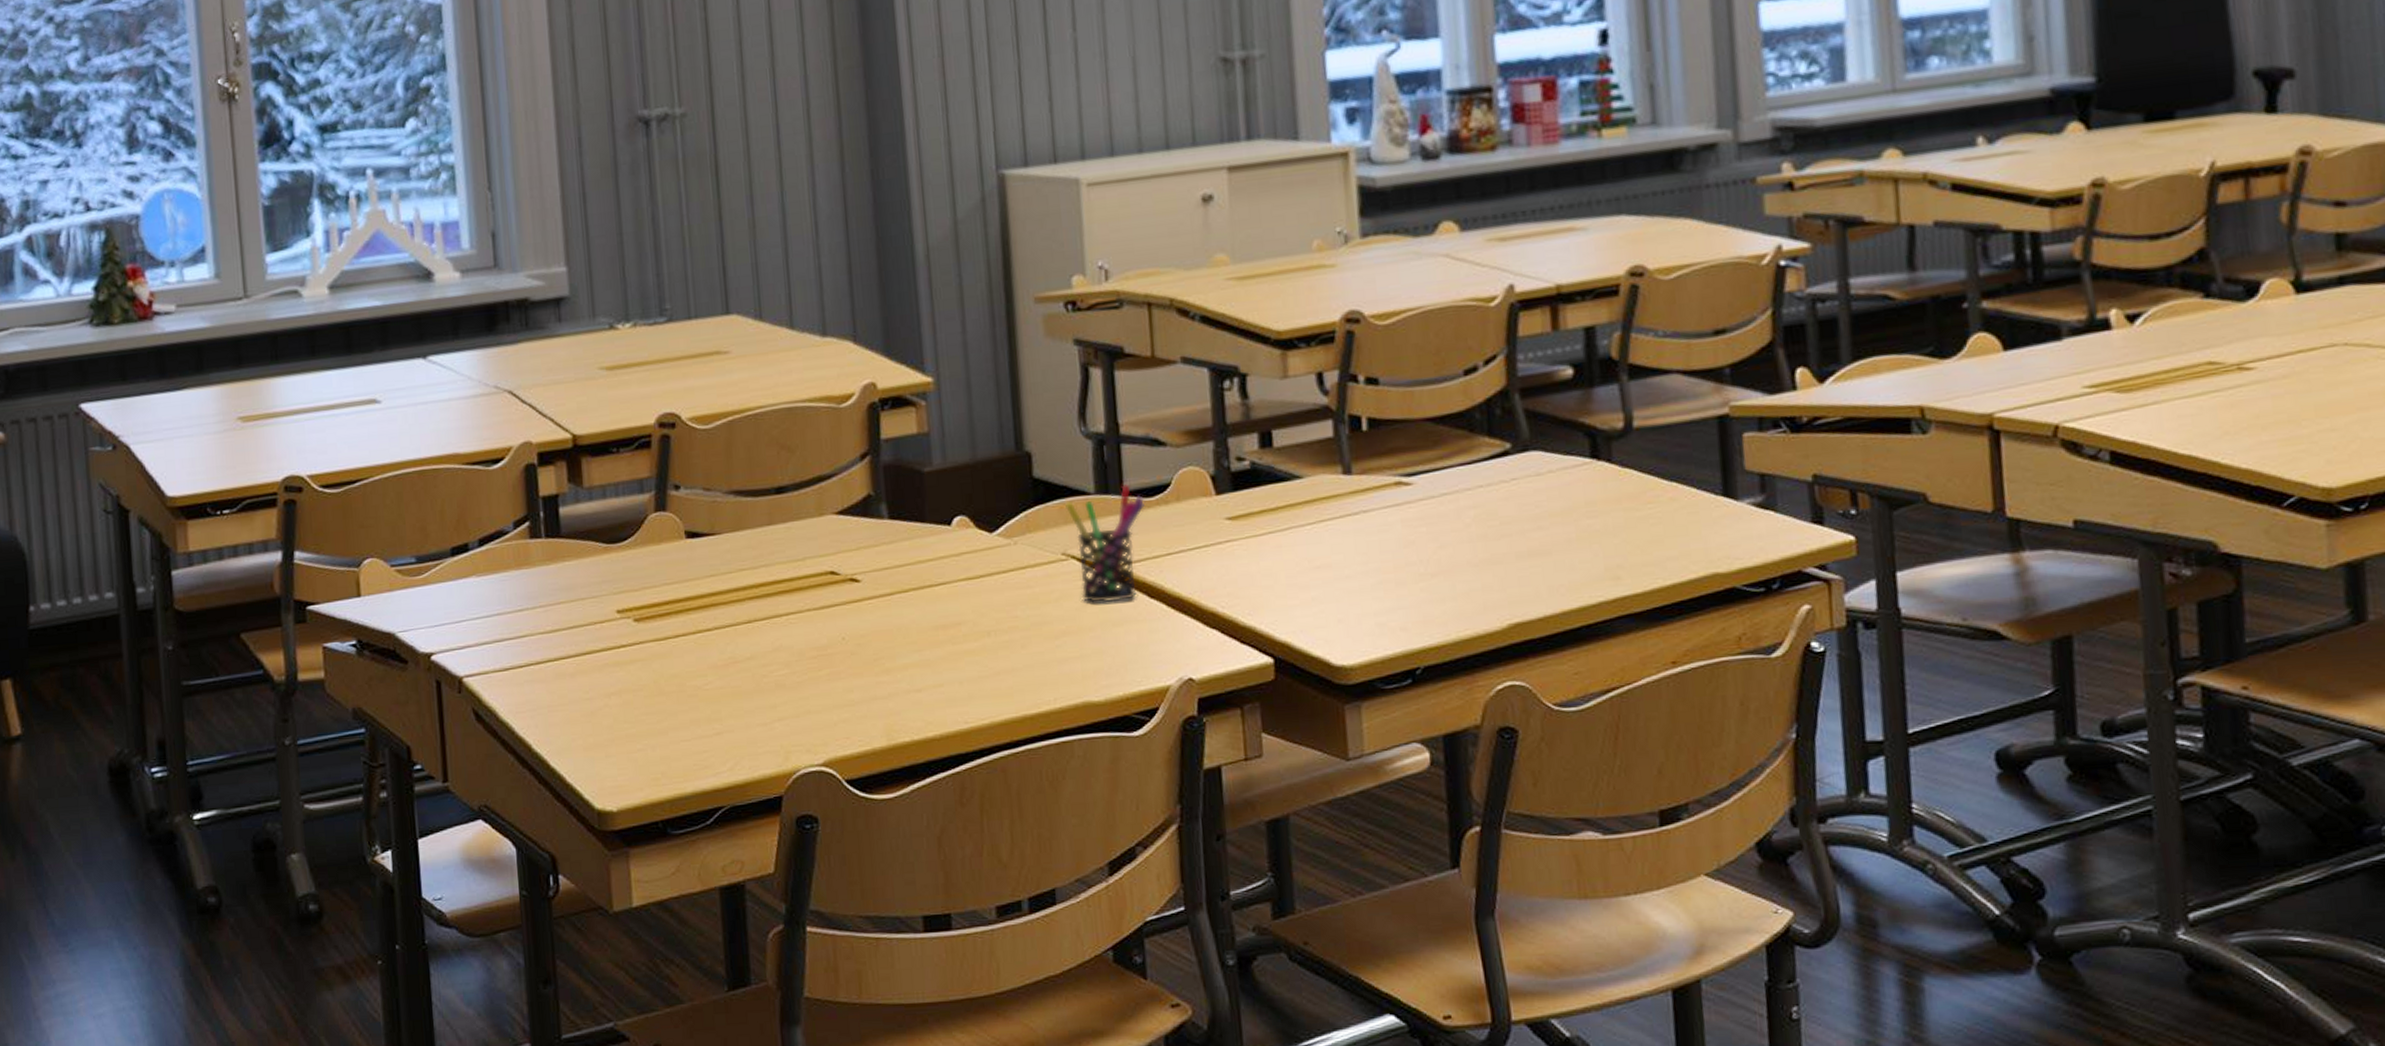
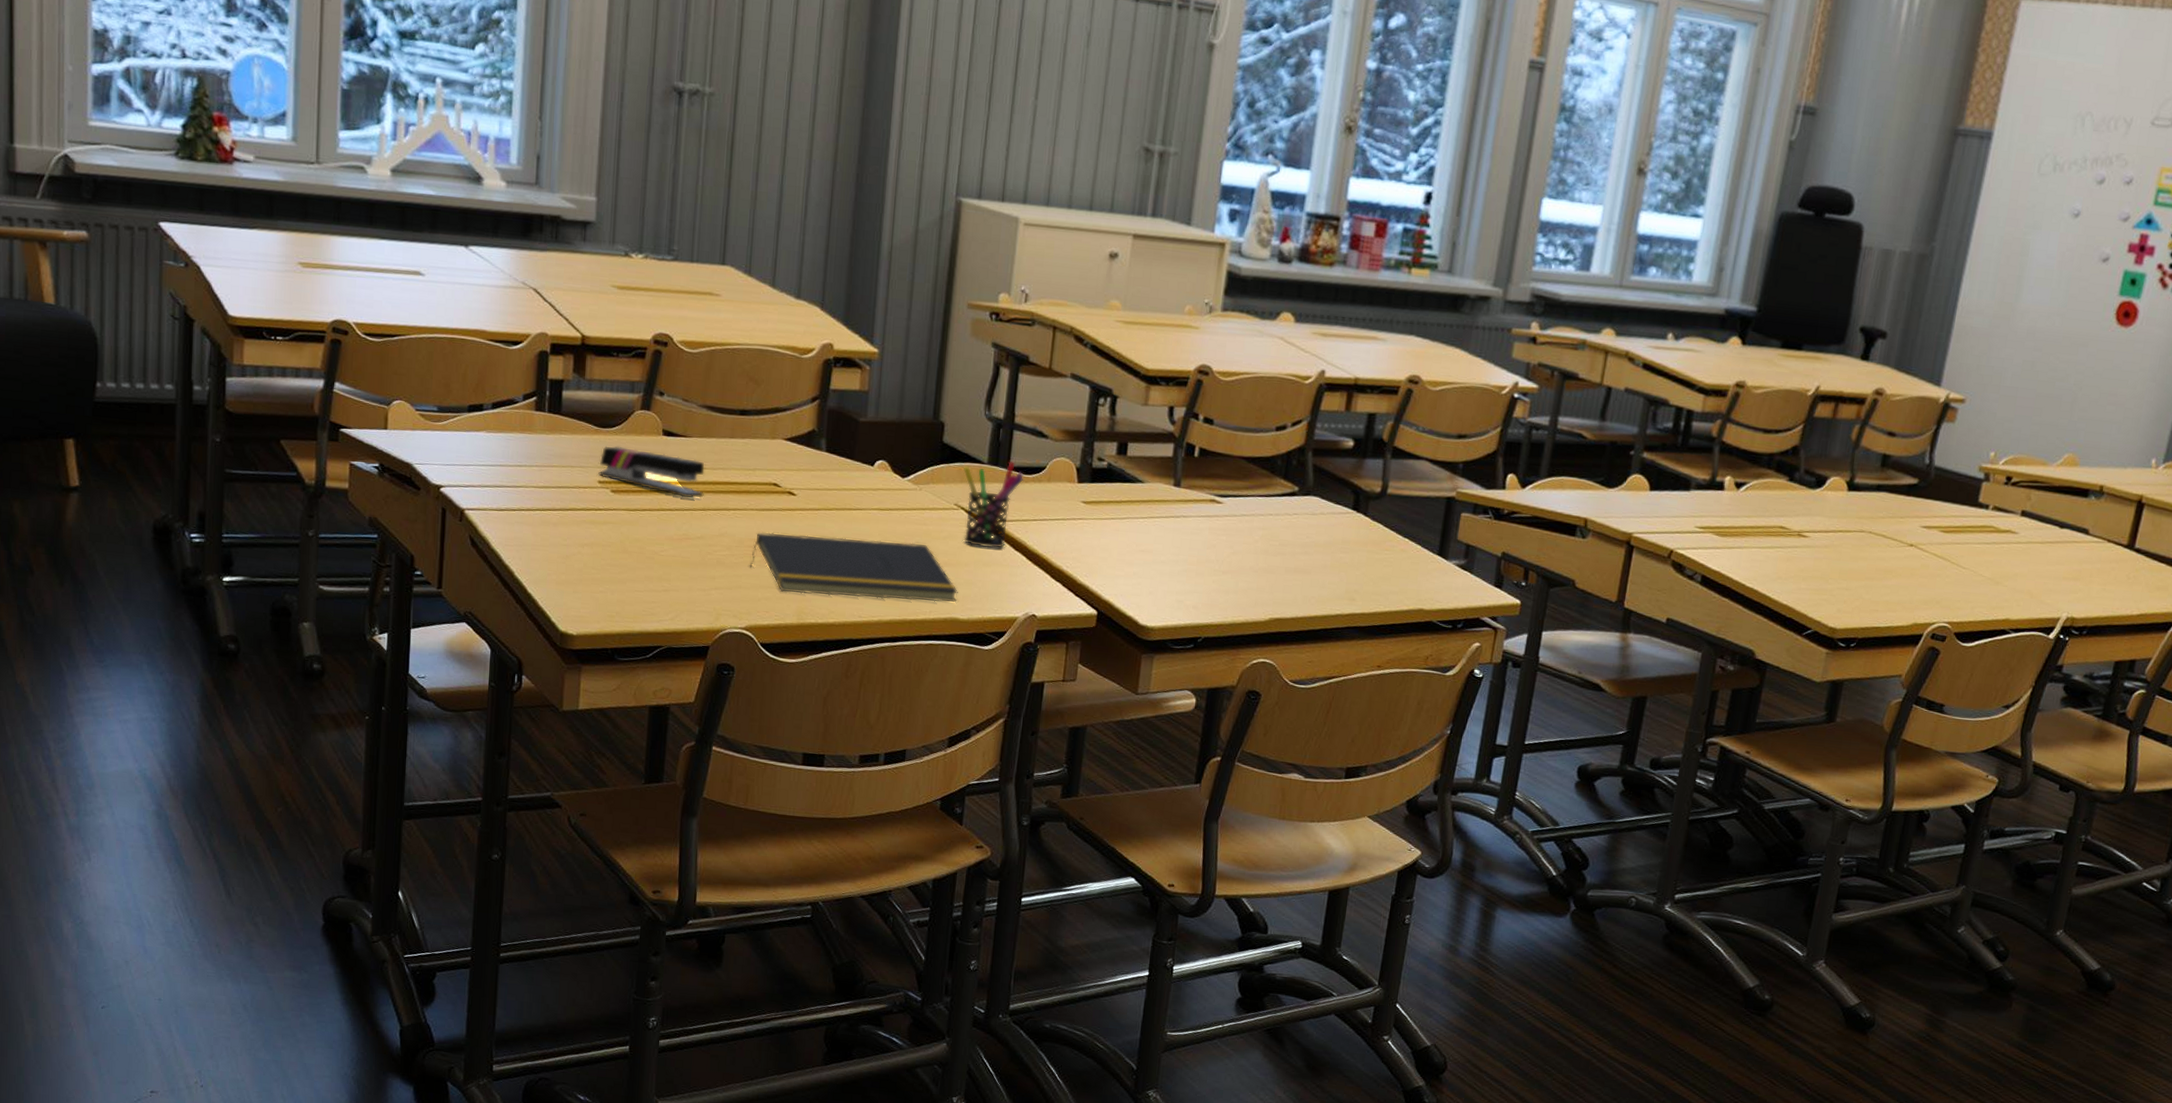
stapler: none [614,560,747,611] -> present [598,446,705,499]
notepad: none [816,613,1087,709] -> present [749,532,958,602]

